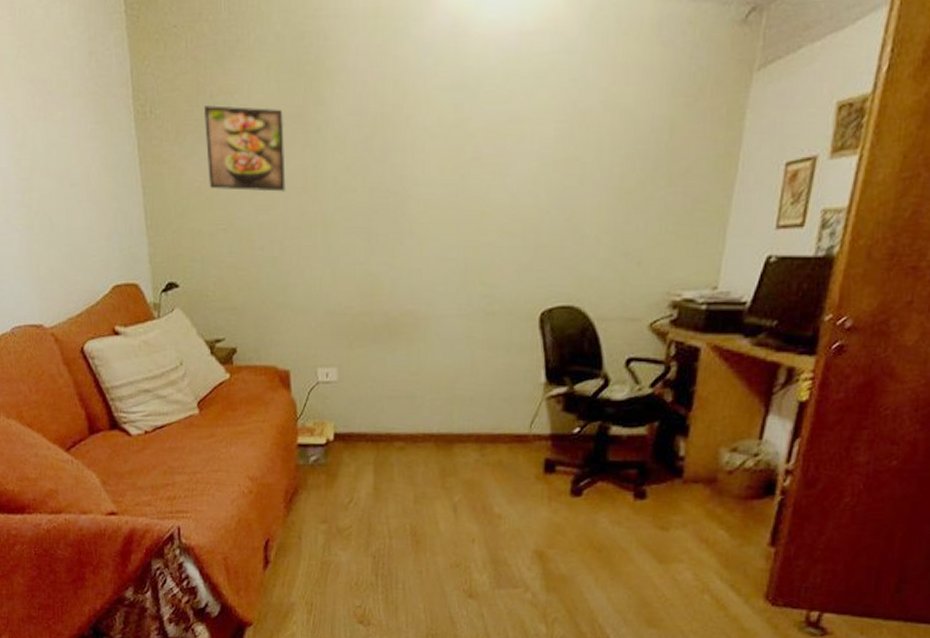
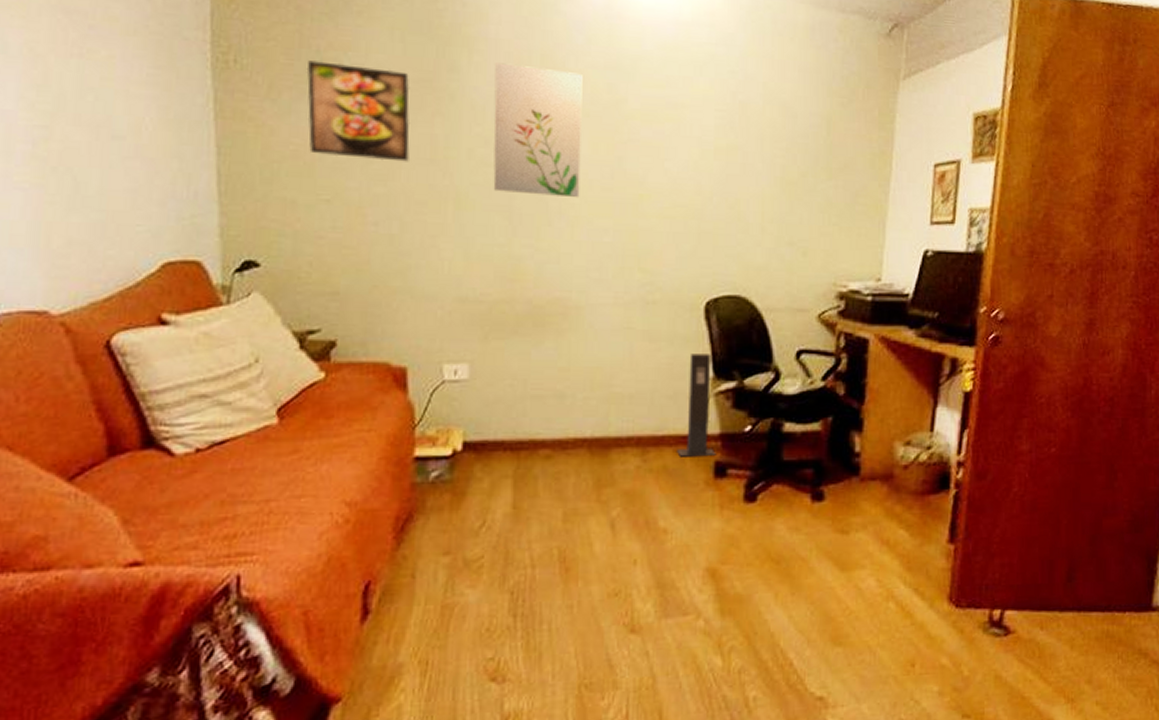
wall art: none [353,92,431,218] -> present [493,62,583,198]
speaker: none [511,361,546,454] -> present [677,354,716,457]

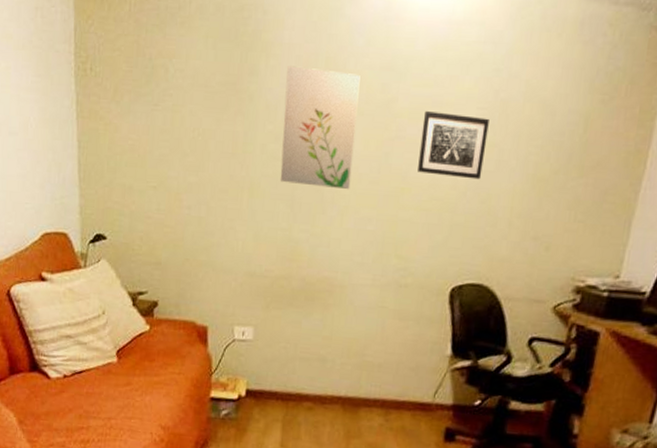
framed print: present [306,60,410,162] -> none [141,67,219,156]
wall art: none [656,113,729,184] -> present [418,111,489,180]
speaker: present [677,354,716,457] -> none [414,333,452,423]

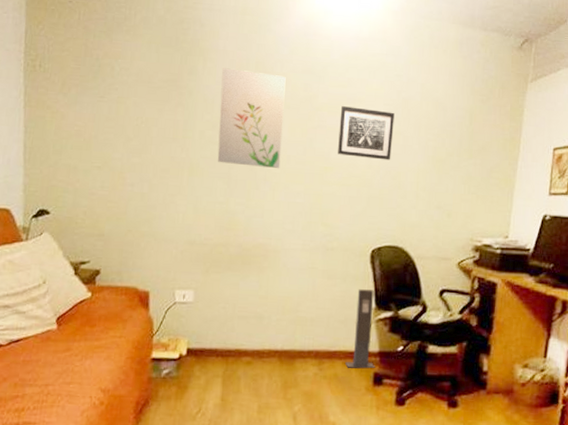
speaker: none [414,333,452,423] -> present [345,289,375,369]

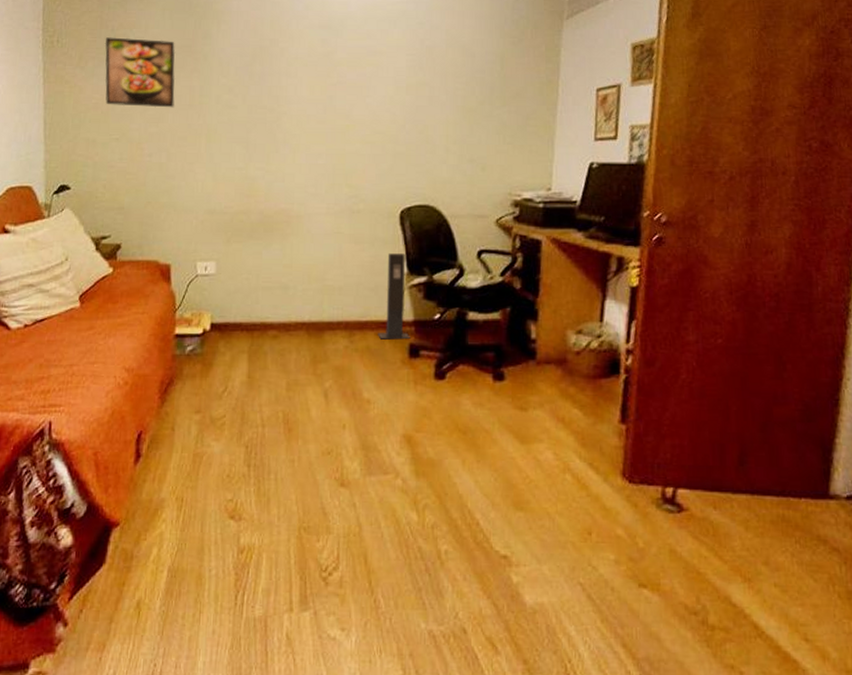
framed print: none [88,66,161,140] -> present [104,37,176,108]
wall art: present [217,68,286,169] -> none [235,29,302,130]
wall art: present [338,106,394,161] -> none [360,60,418,114]

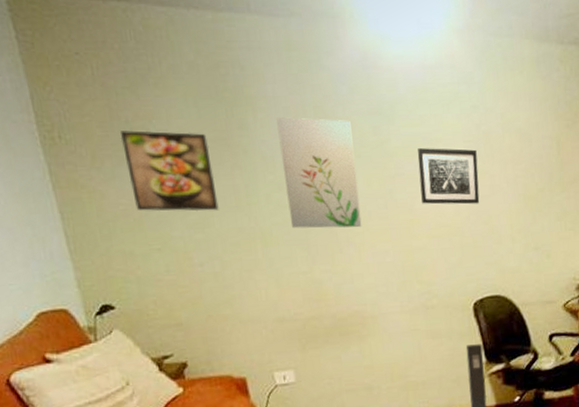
wall art: none [235,29,302,130] -> present [276,117,362,229]
wall art: none [360,60,418,114] -> present [417,148,480,205]

